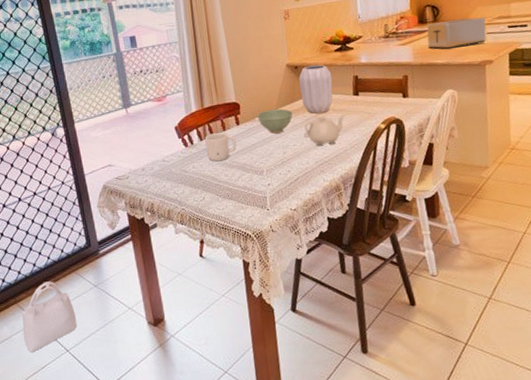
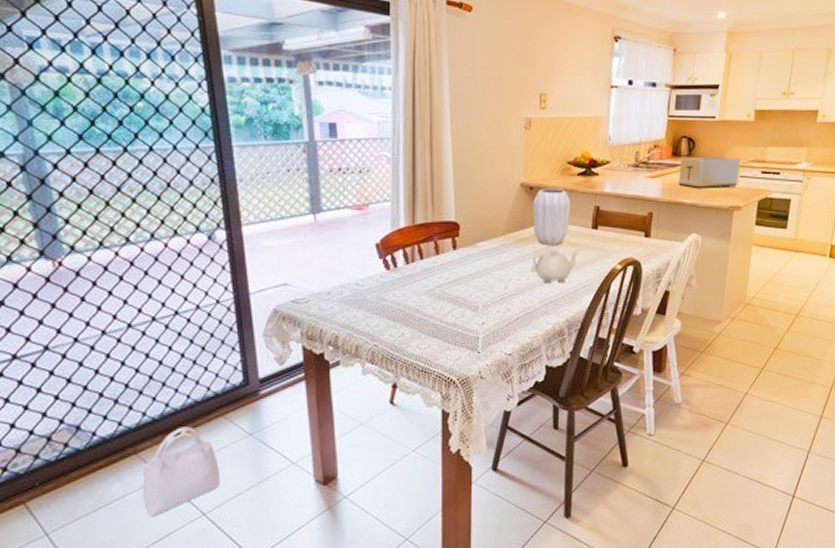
mug: present [204,132,237,162] -> none [412,256,450,291]
bowl: present [257,109,293,134] -> none [479,234,521,264]

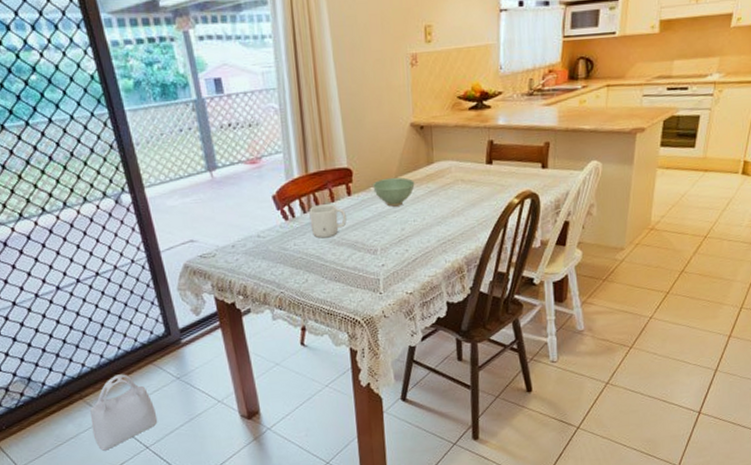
mug: none [412,256,450,291] -> present [309,204,347,239]
bowl: none [479,234,521,264] -> present [373,177,415,207]
teapot: present [531,249,581,284] -> none [426,186,476,223]
vase: present [533,188,571,246] -> none [424,125,464,185]
toaster: present [678,156,740,189] -> none [576,75,644,114]

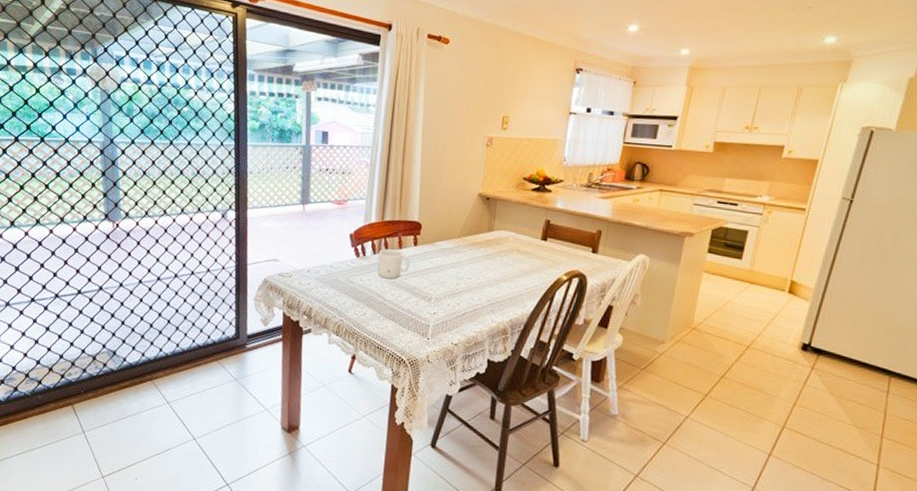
handbag: present [90,374,157,451] -> none [152,364,210,433]
bowl: present [373,177,415,207] -> none [437,236,475,263]

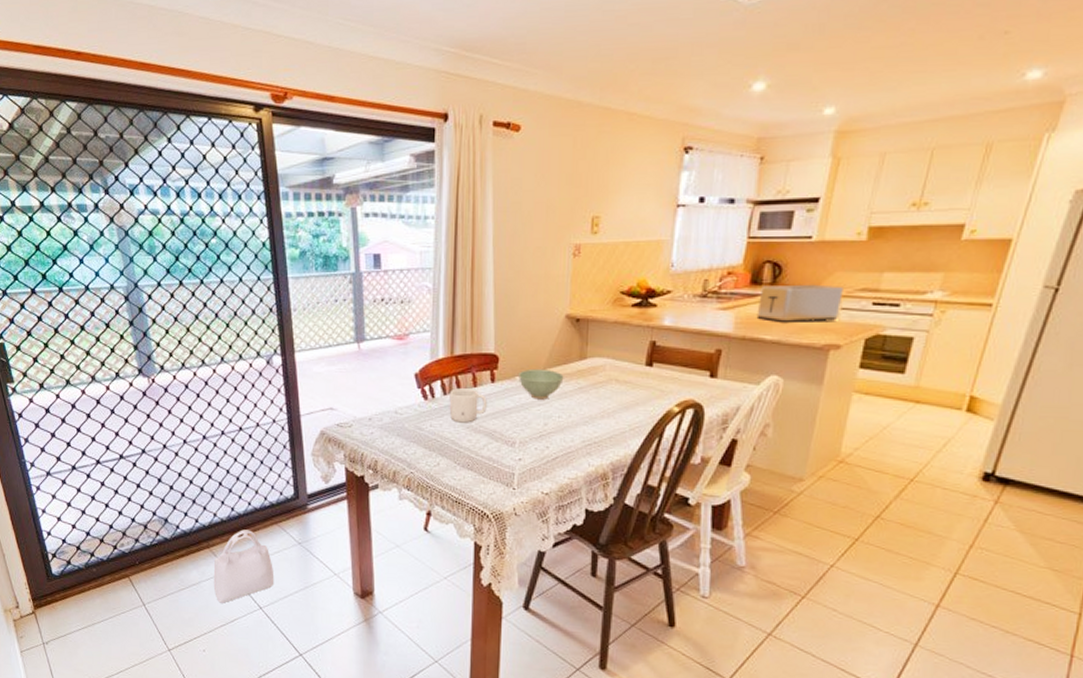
handbag: none [152,364,210,433] -> present [213,529,273,603]
bowl: none [437,236,475,263] -> present [519,368,564,400]
toaster: none [629,182,695,214] -> present [756,284,843,324]

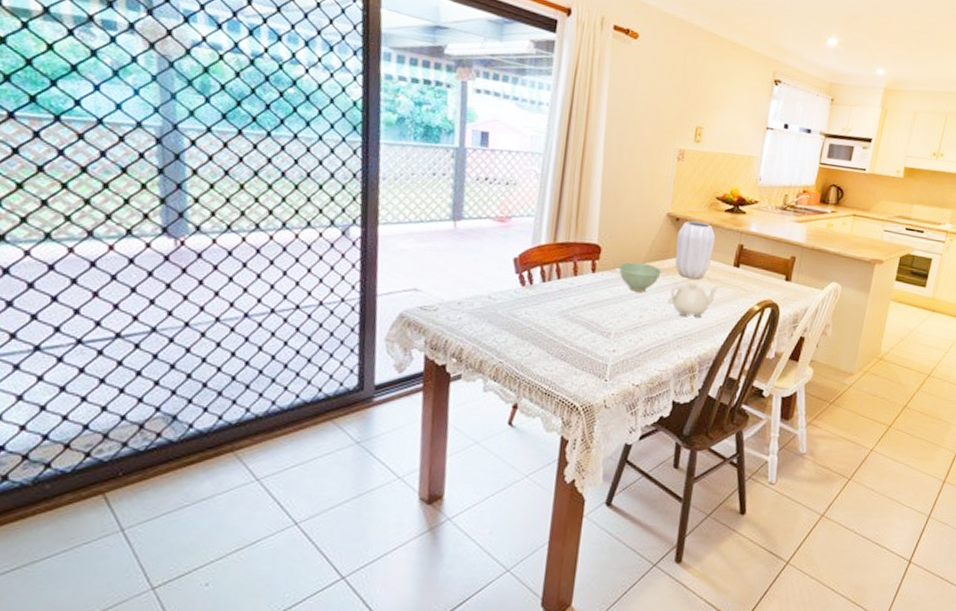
handbag: present [213,529,273,603] -> none [232,427,320,521]
mug: present [449,388,487,423] -> none [547,276,586,312]
teapot: none [574,386,632,424] -> present [668,282,721,319]
vase: none [578,320,623,383] -> present [675,220,716,280]
toaster: present [756,284,843,324] -> none [823,205,886,241]

